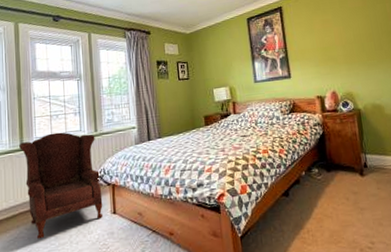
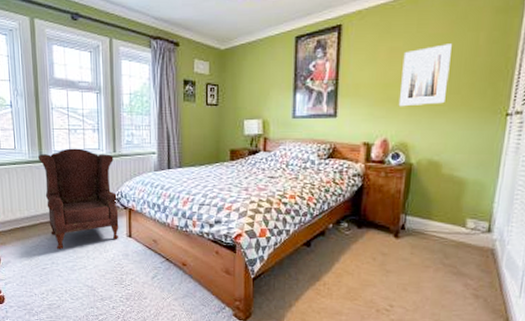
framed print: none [333,13,373,64] -> present [398,44,452,107]

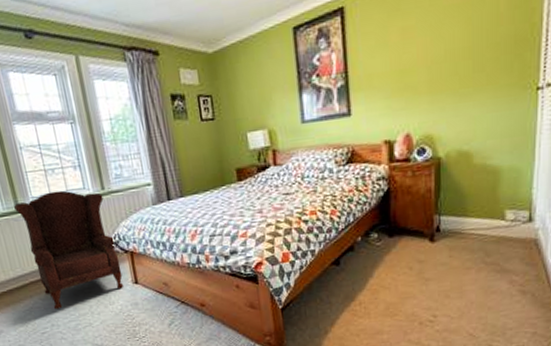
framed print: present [398,44,452,107] -> none [417,14,470,95]

